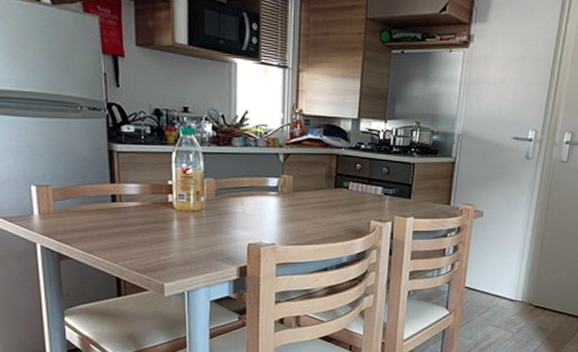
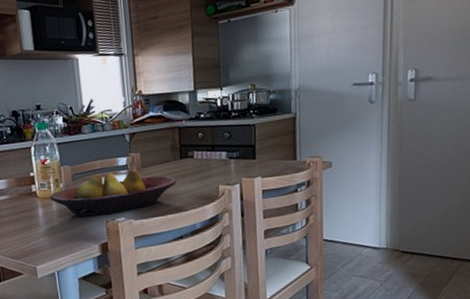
fruit bowl: none [187,192,328,237] -> present [49,169,177,217]

